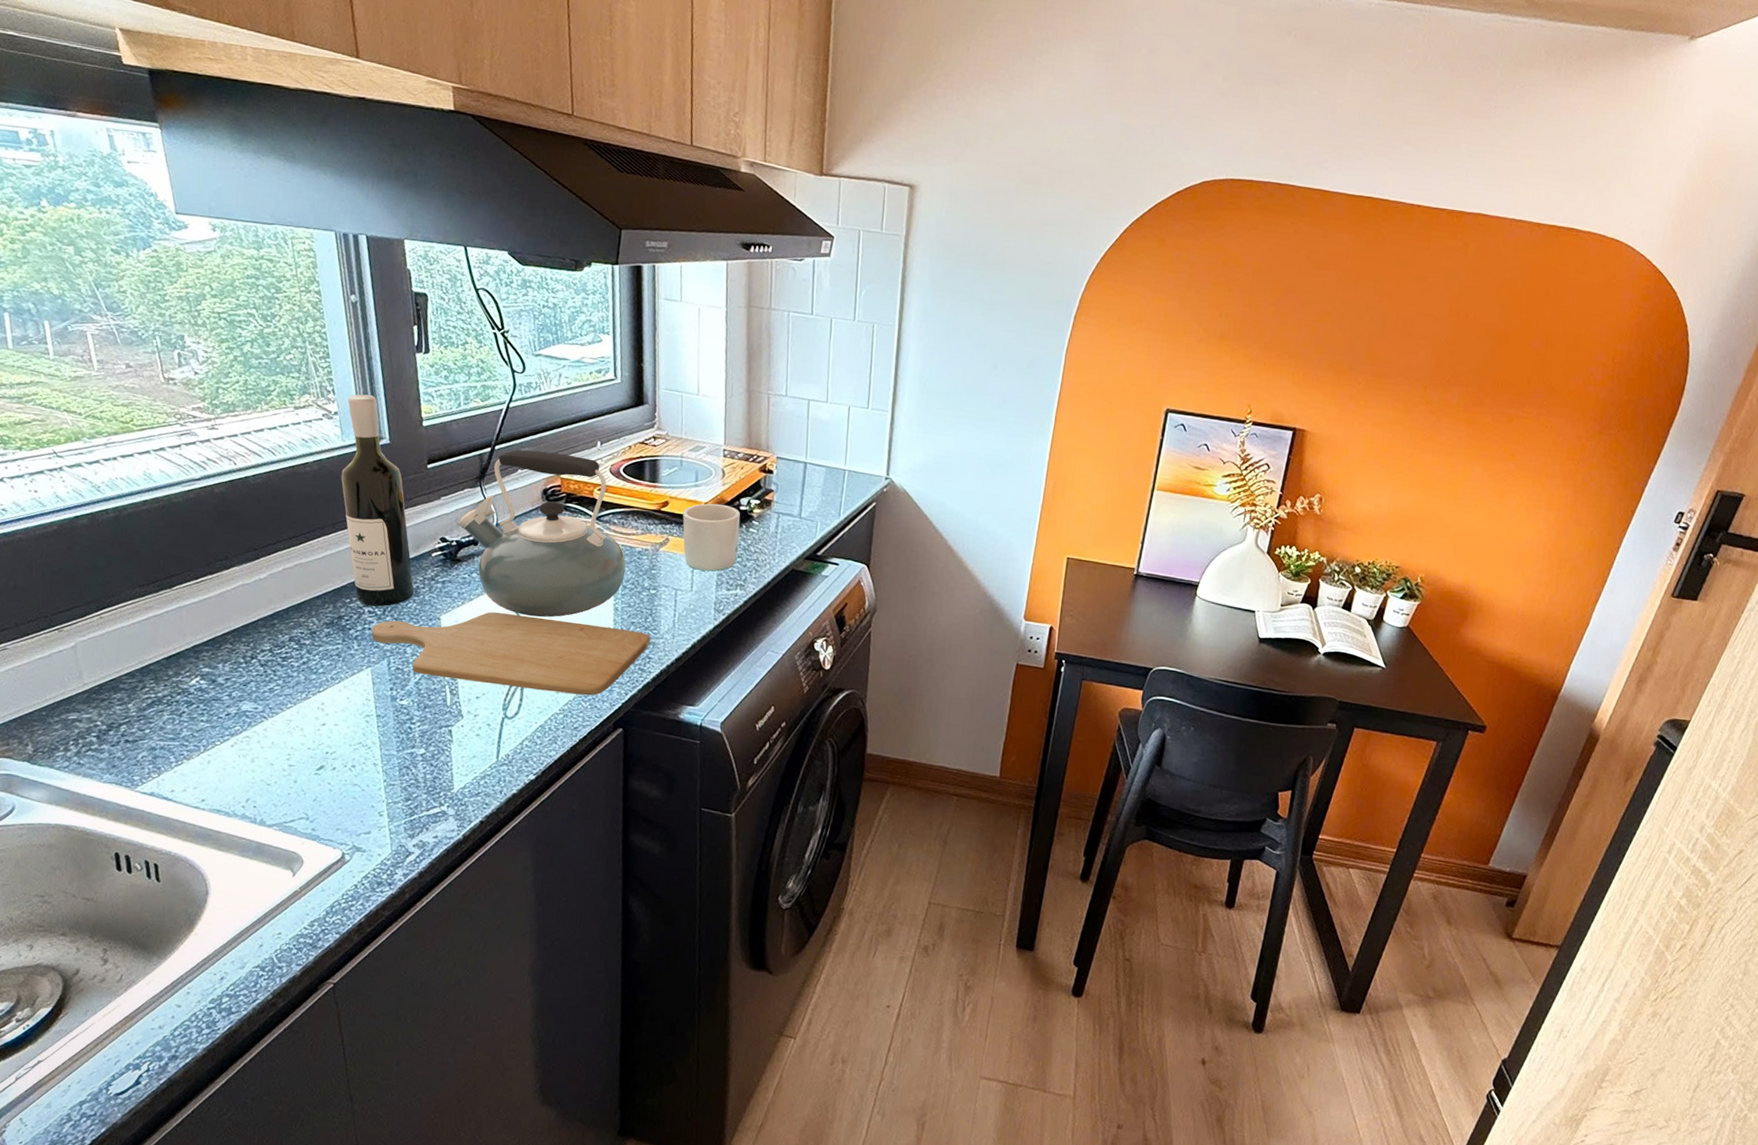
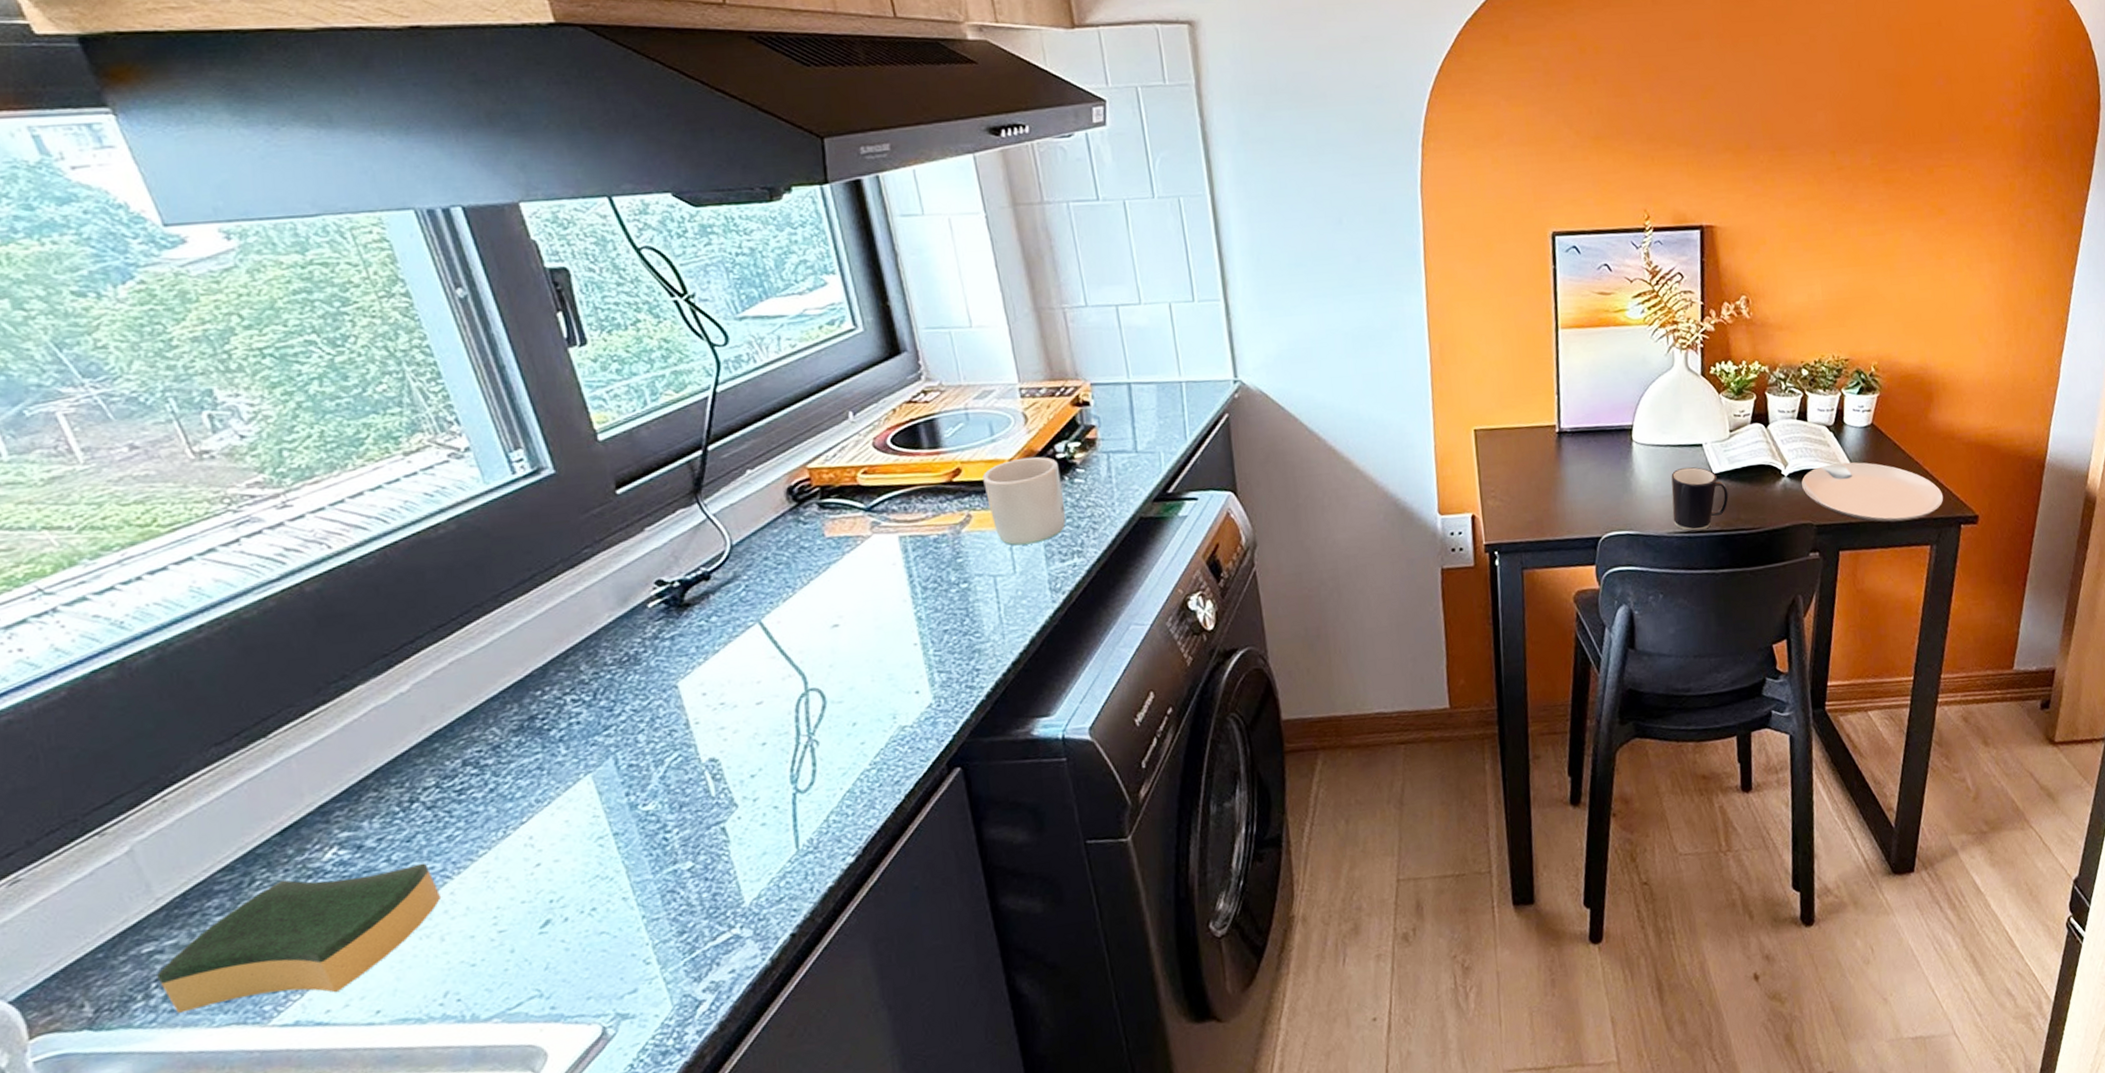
sponge: none [74,691,258,779] -> present [157,863,442,1013]
bottle: present [341,394,414,607] -> none [481,415,633,693]
chopping board: present [371,612,651,696] -> none [581,640,975,766]
kettle: present [459,449,626,617] -> none [677,436,922,655]
mug: none [1216,626,1269,684] -> present [1671,466,1729,532]
plate: none [1334,652,1459,717] -> present [1802,462,1944,523]

